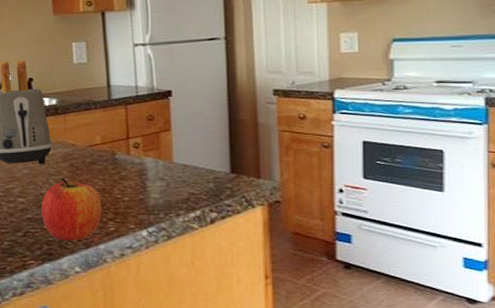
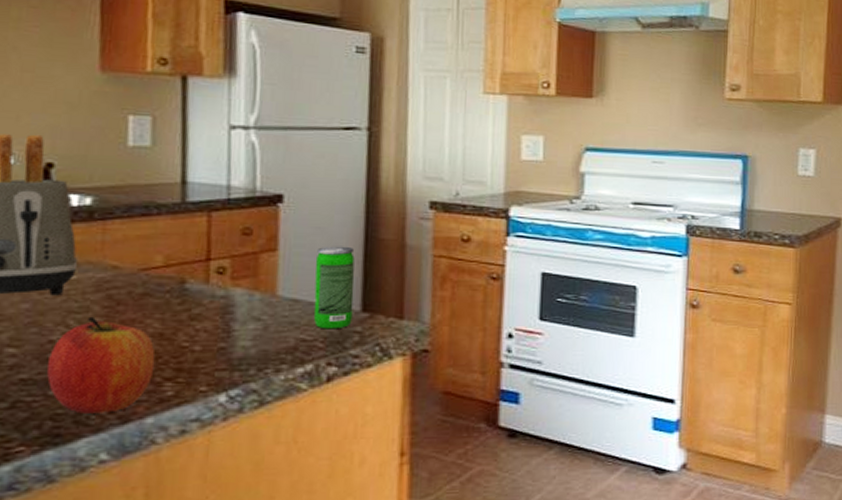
beverage can: none [196,125,225,186] -> present [313,246,355,330]

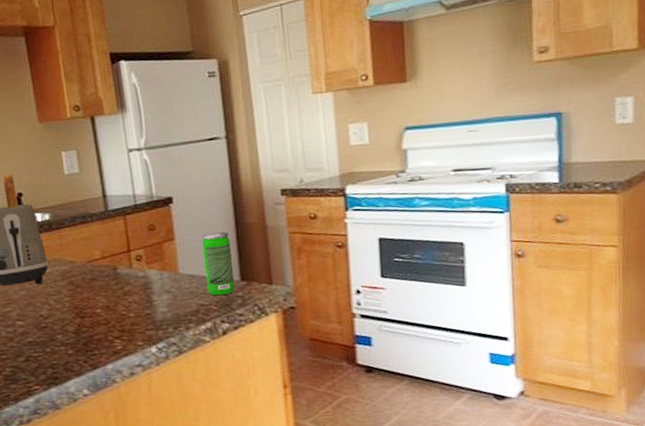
apple: present [46,316,156,414] -> none [42,297,107,363]

